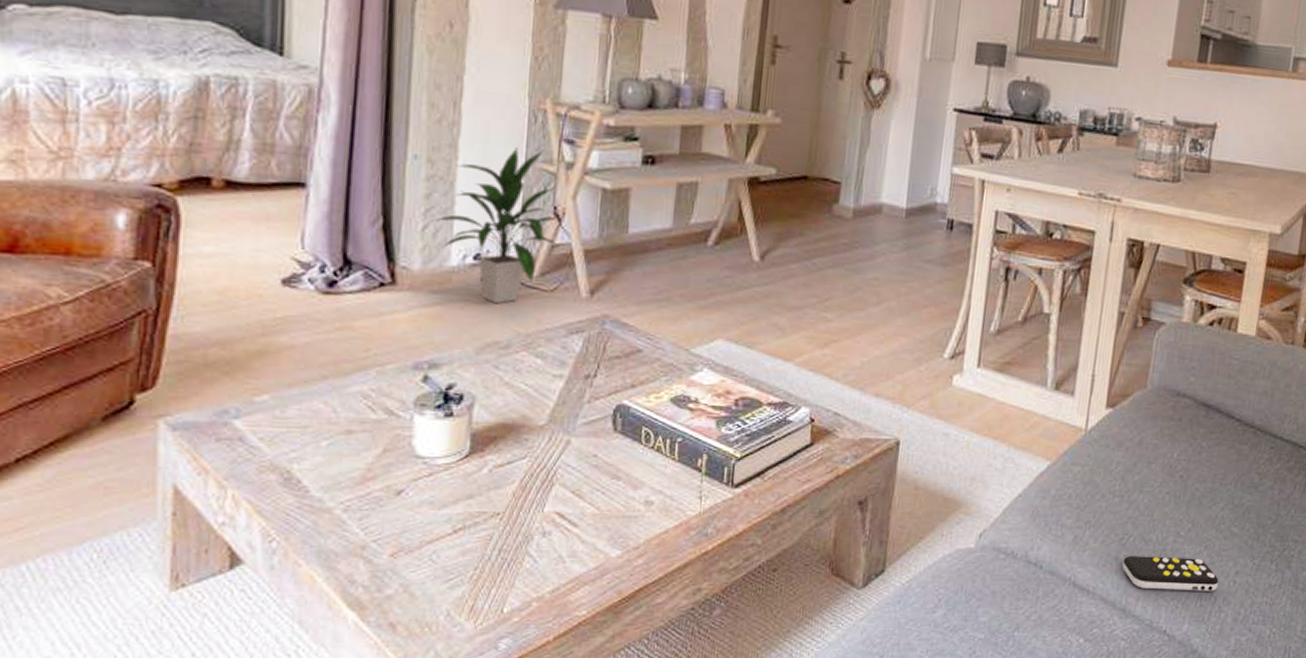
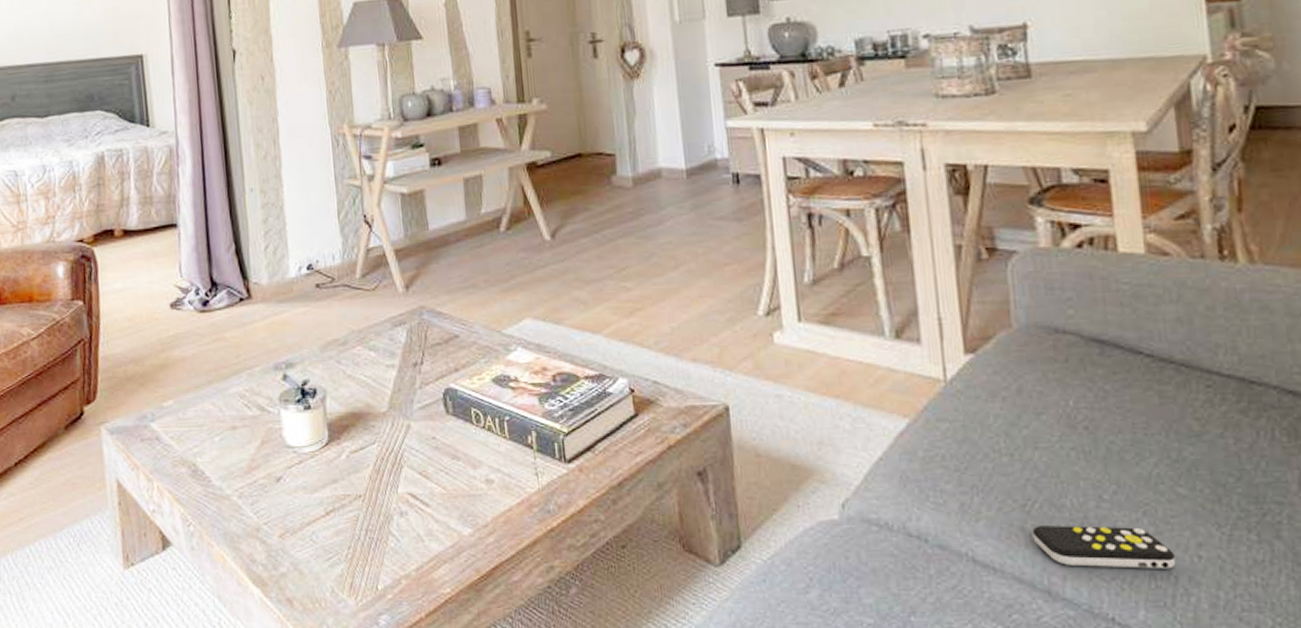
indoor plant: present [433,147,560,304] -> none [272,166,374,306]

